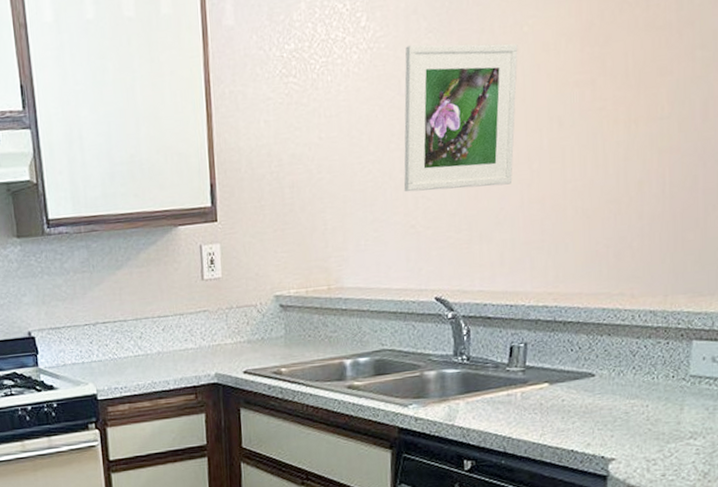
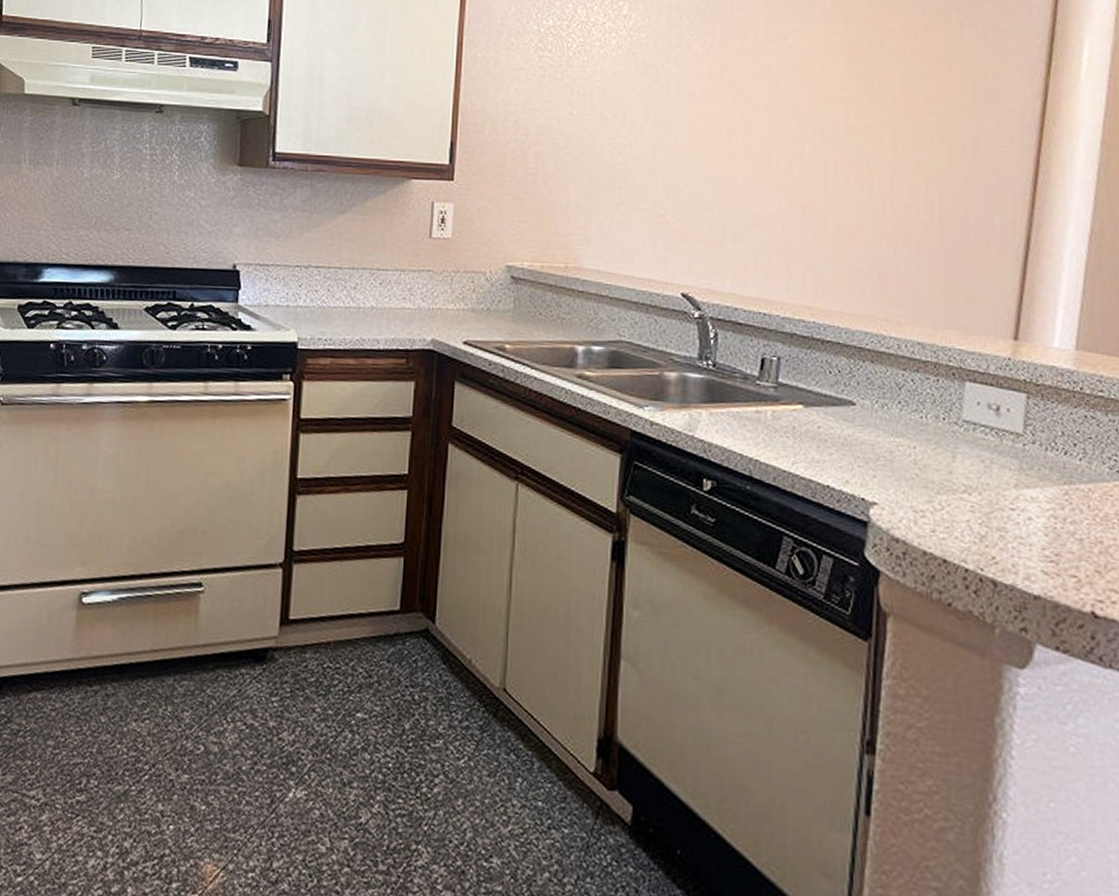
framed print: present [403,43,518,192] -> none [655,39,782,188]

